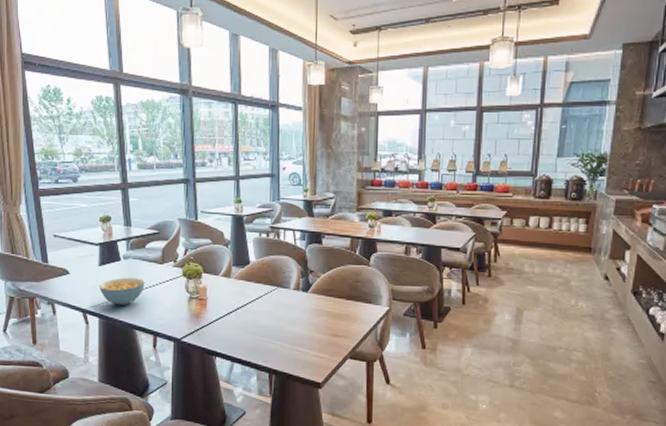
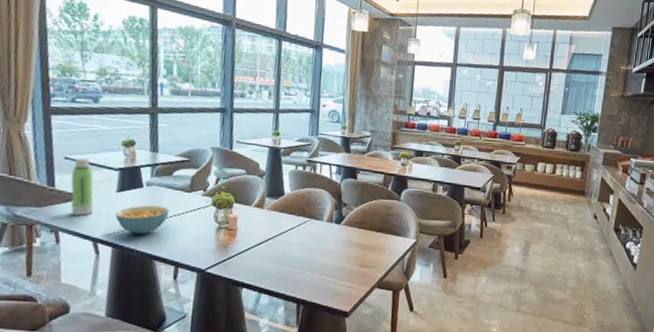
water bottle: none [60,235,81,289] -> present [71,158,94,216]

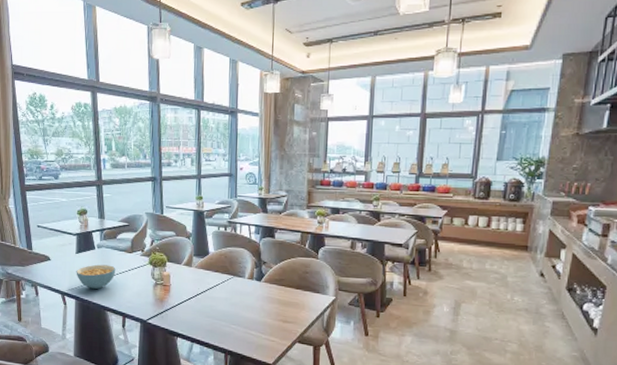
water bottle: present [71,158,94,216] -> none [43,226,61,273]

